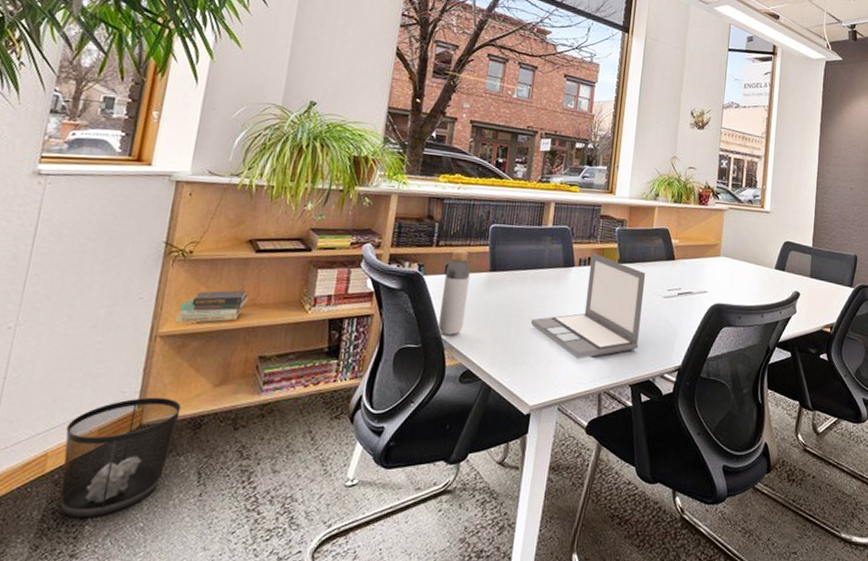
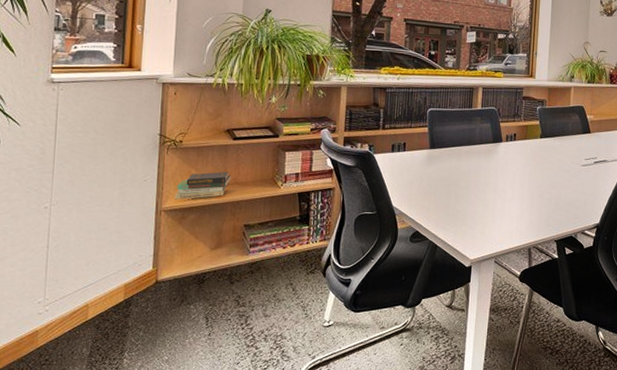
waste bin: present [60,397,182,518] -> none [100,259,187,353]
bottle: present [438,249,471,335] -> none [389,131,413,203]
laptop: present [530,253,646,359] -> none [467,130,565,220]

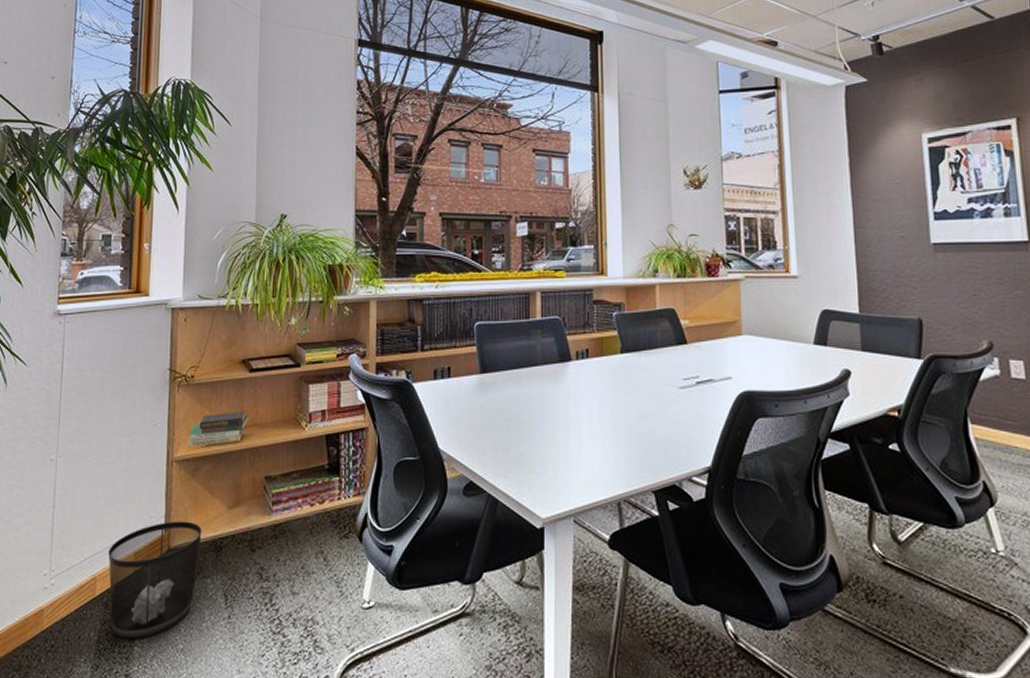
waste bin: none [100,259,187,353] -> present [108,521,202,640]

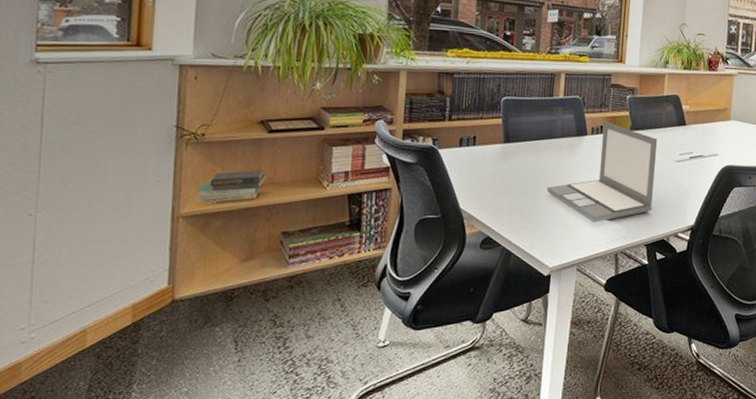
waste bin: present [108,521,202,640] -> none [101,274,211,386]
laptop: none [531,344,658,464] -> present [546,122,658,223]

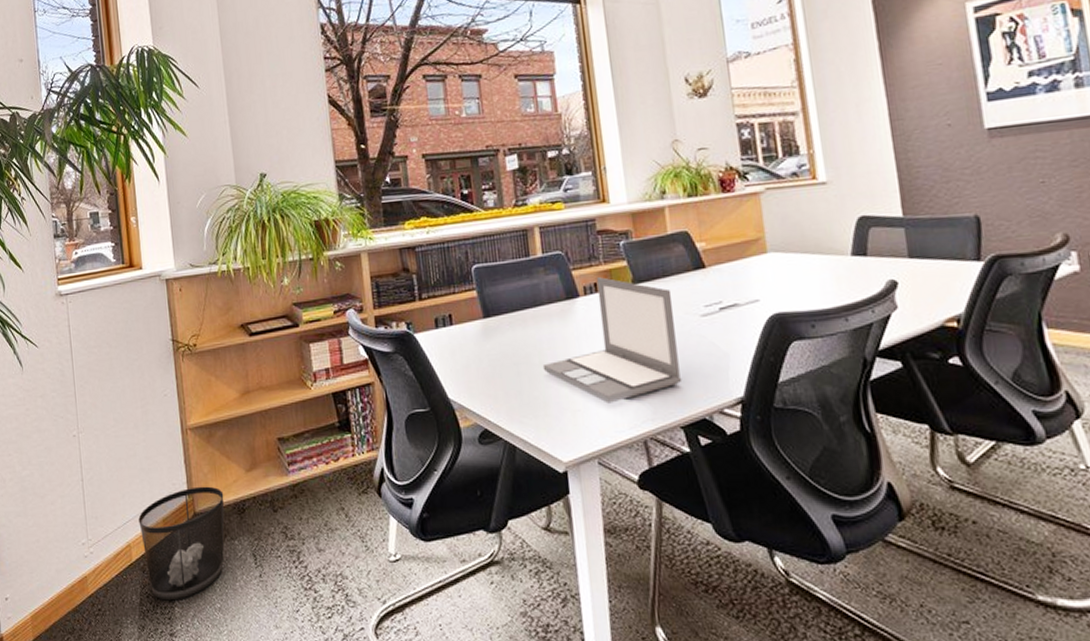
waste bin: none [101,274,211,386] -> present [138,486,225,601]
books: present [194,170,267,204] -> none [197,375,255,415]

